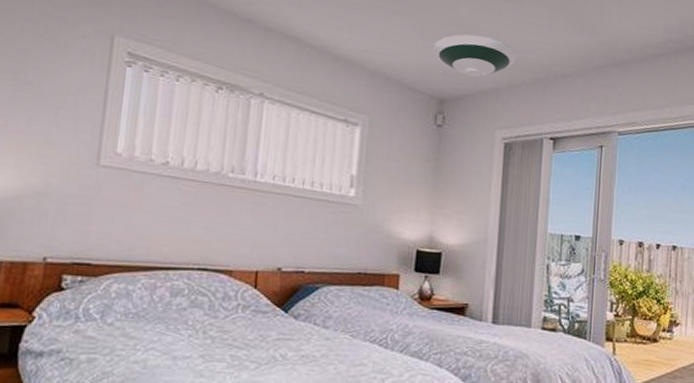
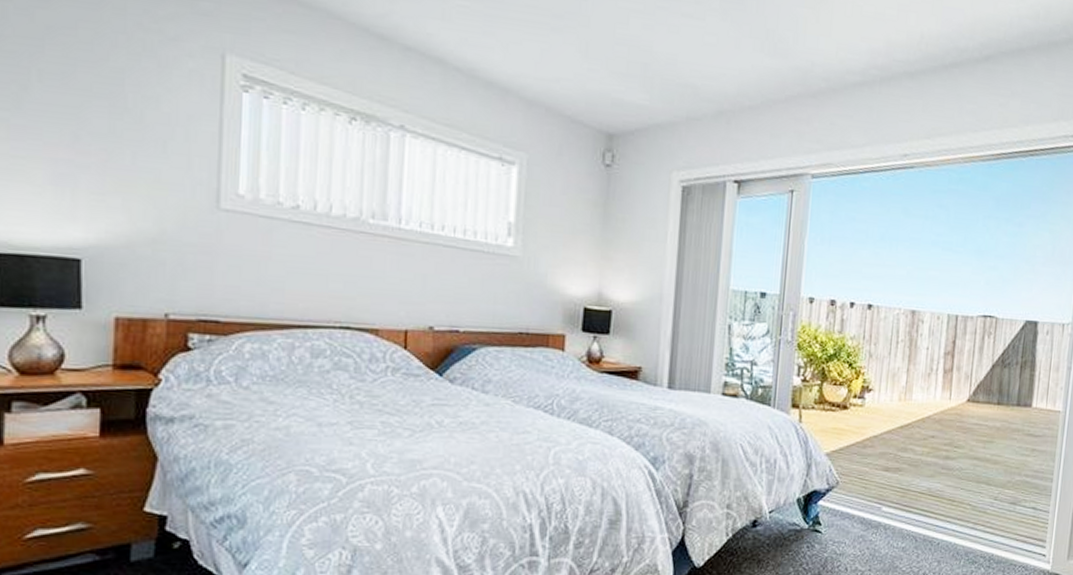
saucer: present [433,34,517,77] -> none [600,56,698,108]

